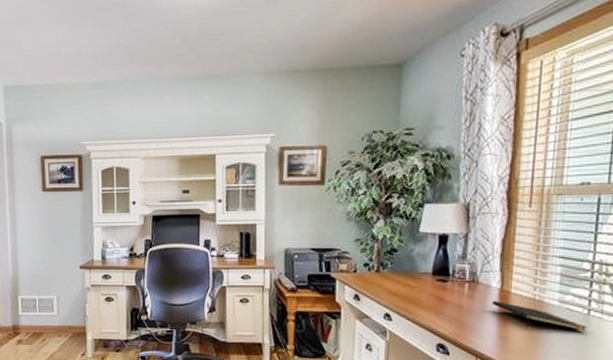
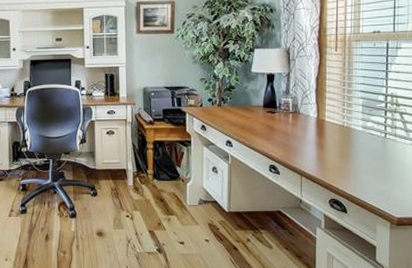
notepad: present [492,300,587,331] -> none [311,127,385,152]

